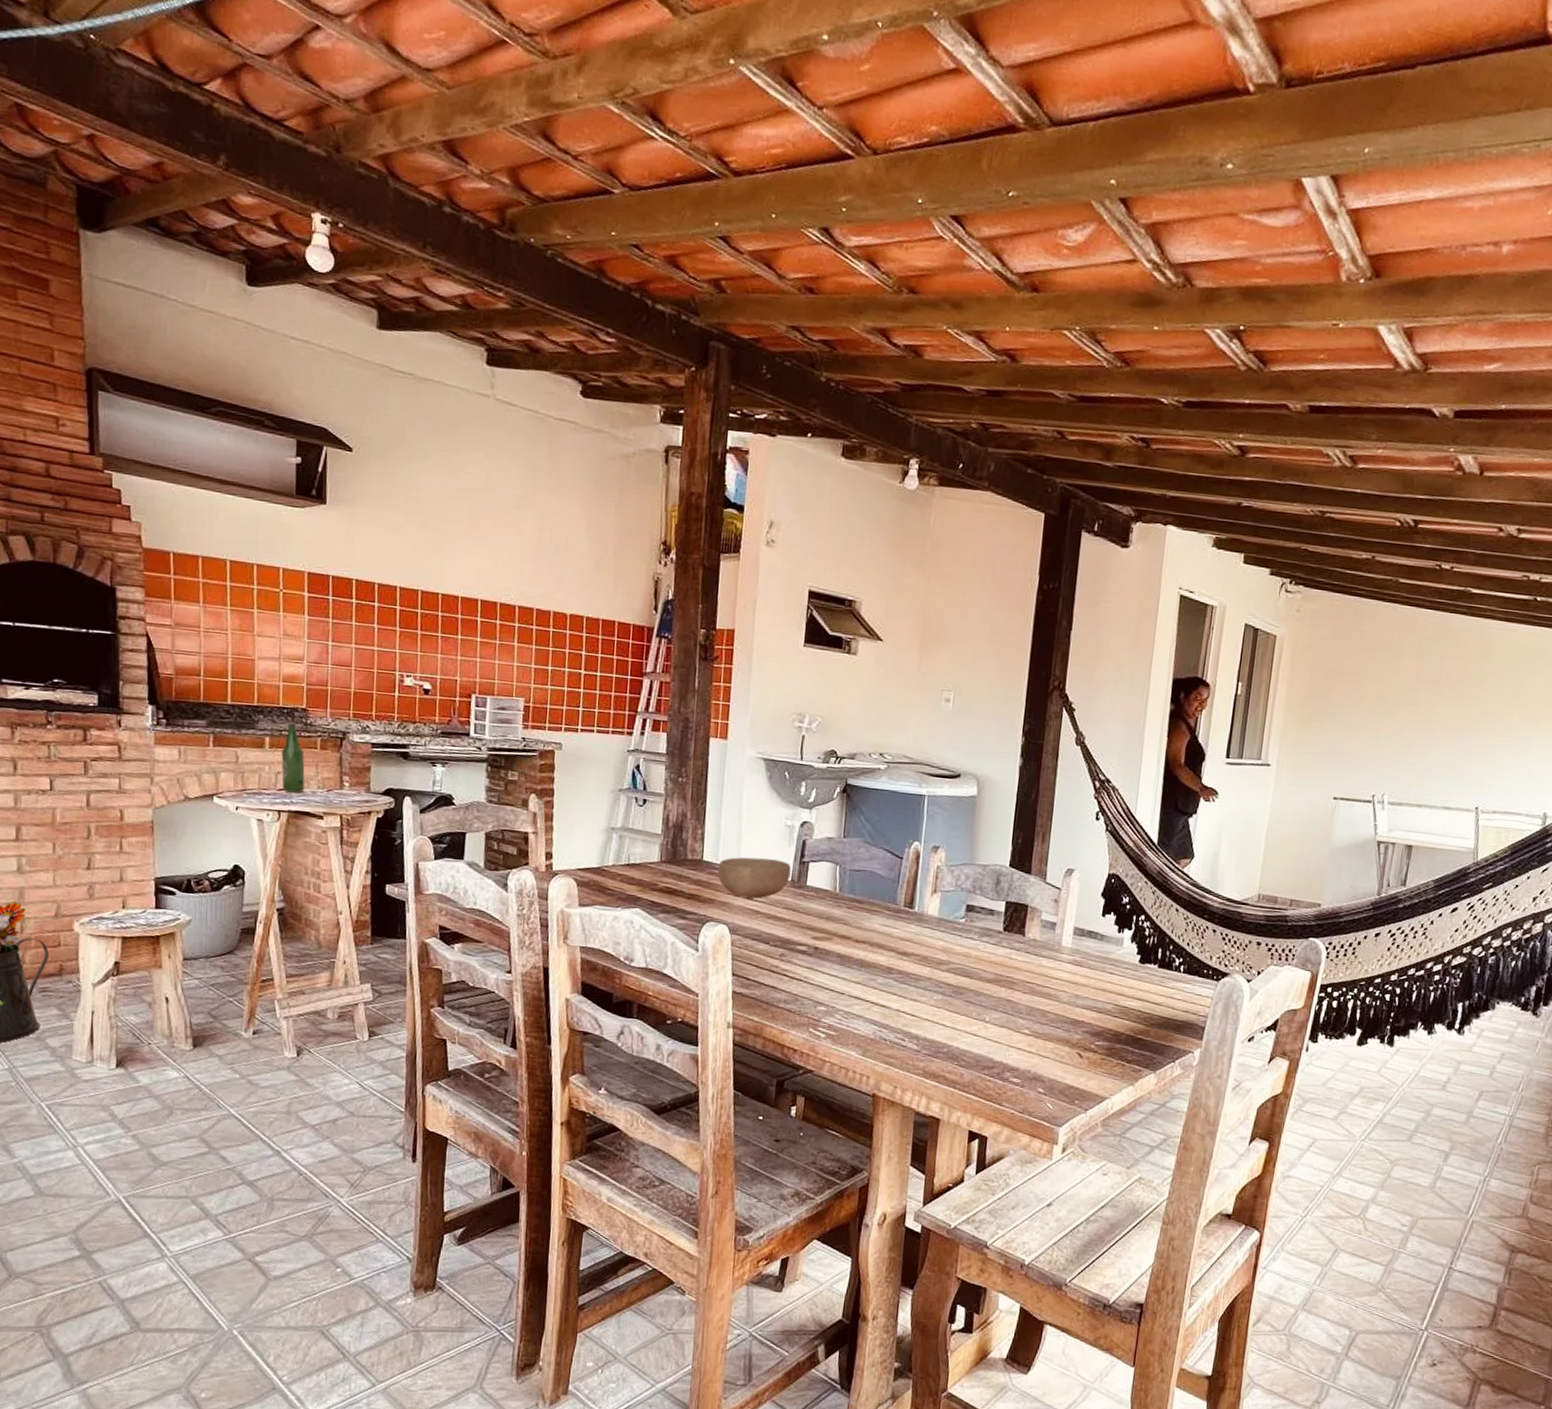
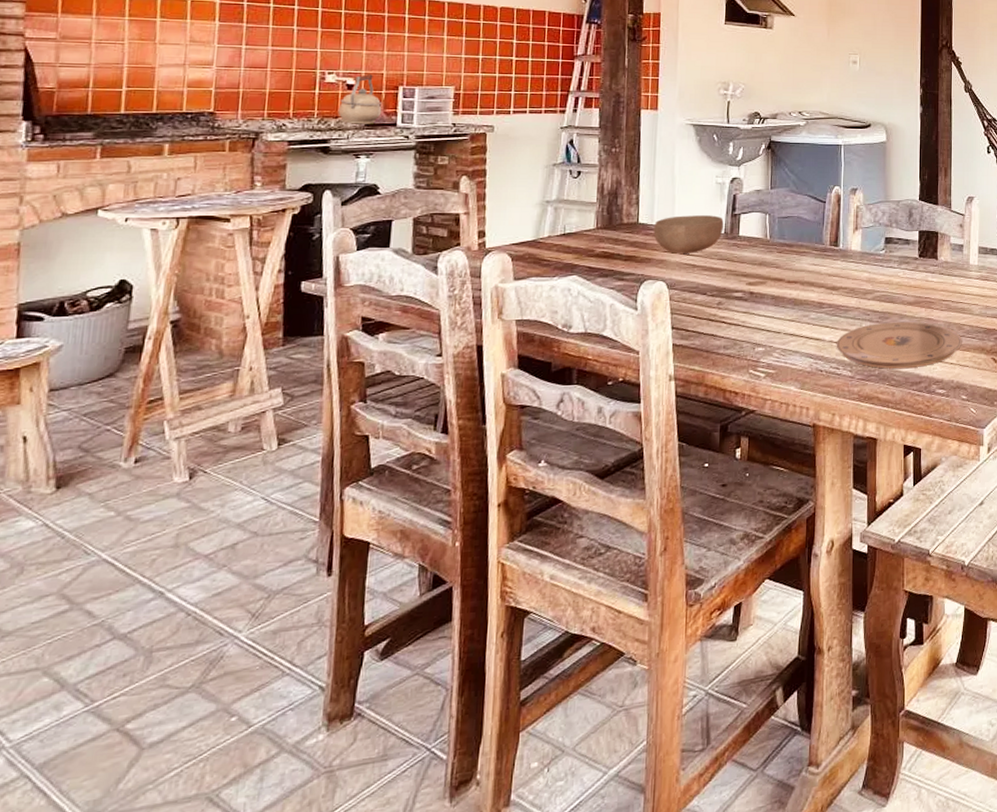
beer bottle: present [281,722,305,793] -> none [182,127,210,198]
kettle: none [415,679,457,733] -> present [337,74,383,125]
plate: none [903,997,1045,1051] -> present [836,321,962,369]

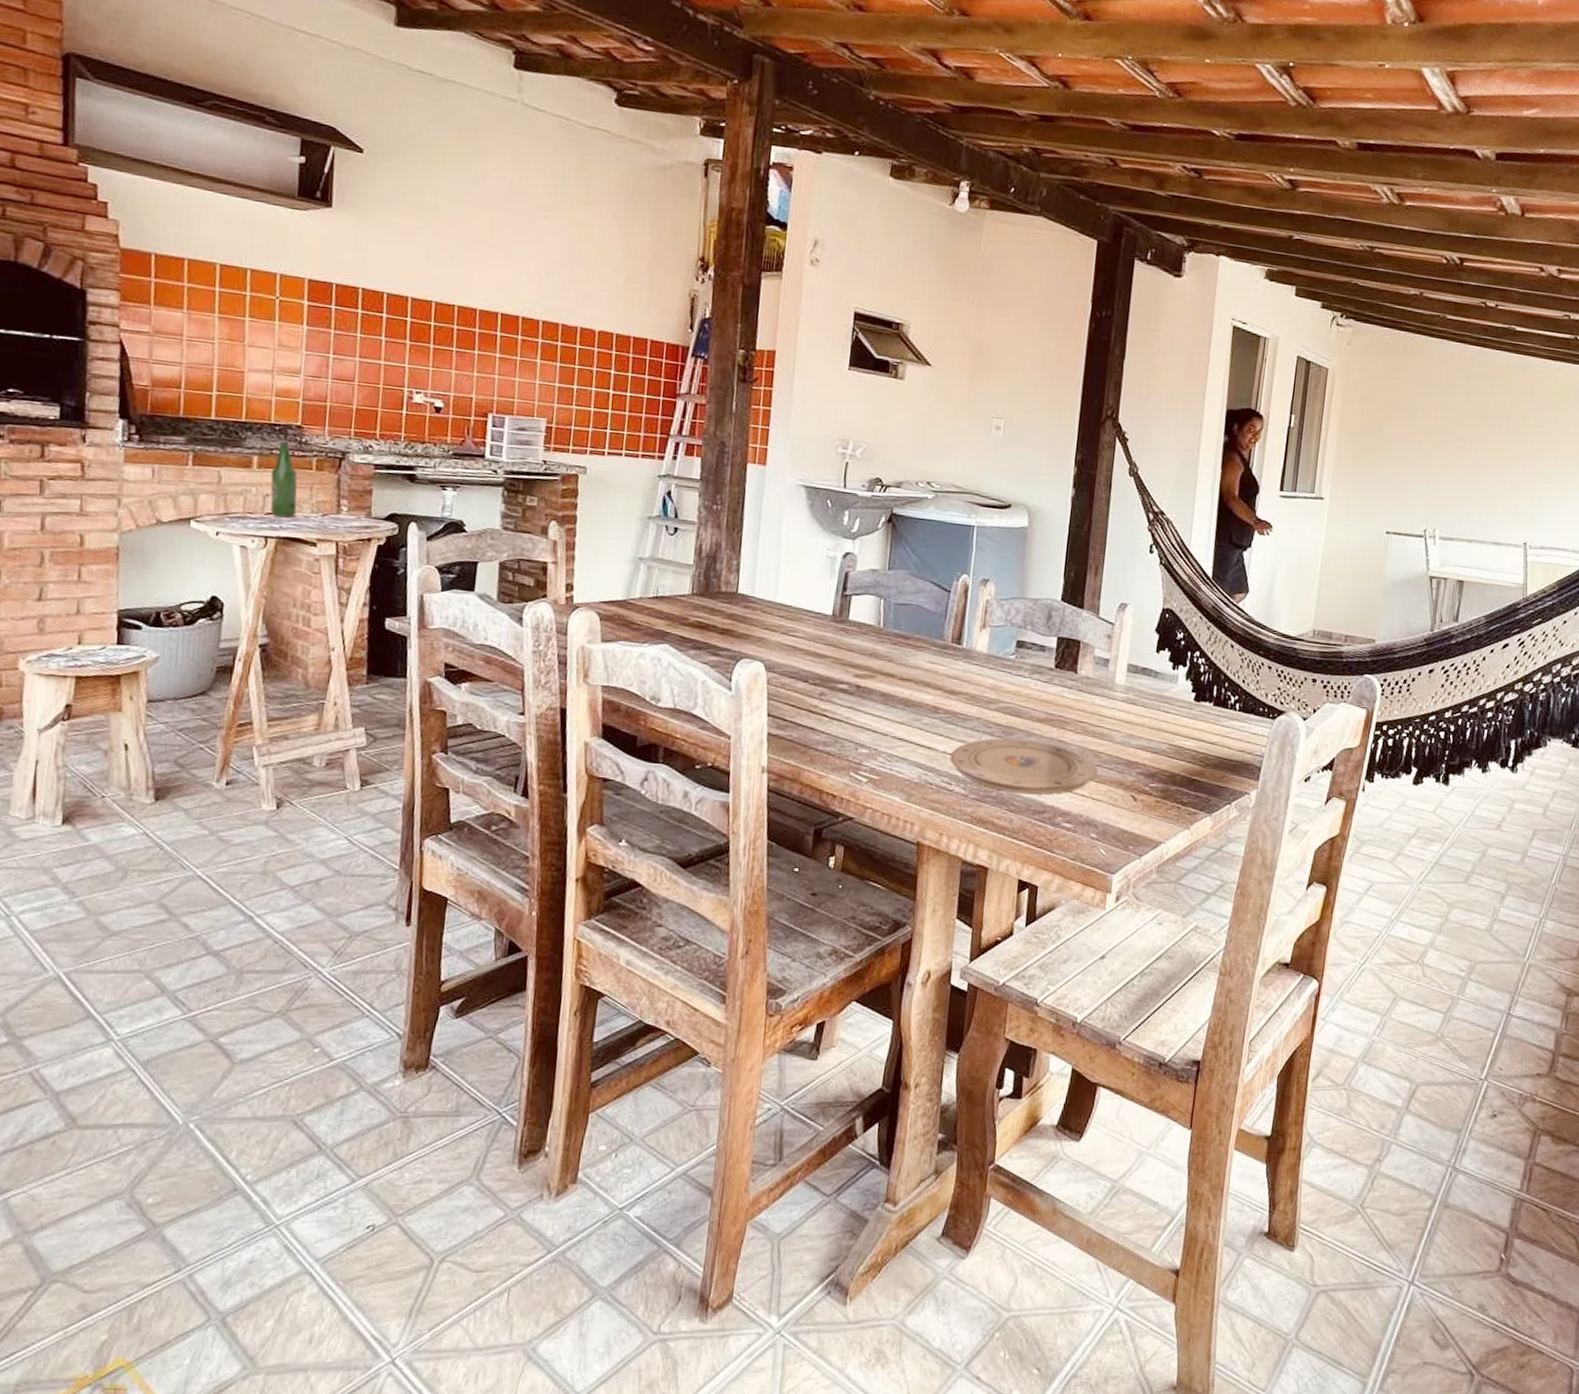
beer bottle: none [182,127,210,198] -> present [270,440,298,518]
kettle: present [337,74,383,125] -> none [424,397,471,454]
bowl: present [653,215,724,254] -> none [753,589,832,634]

